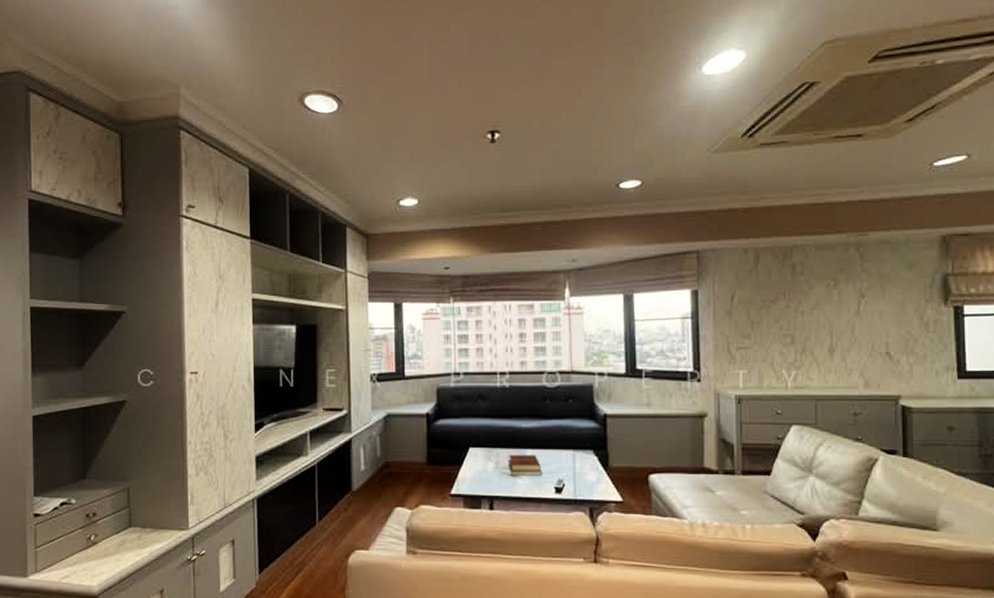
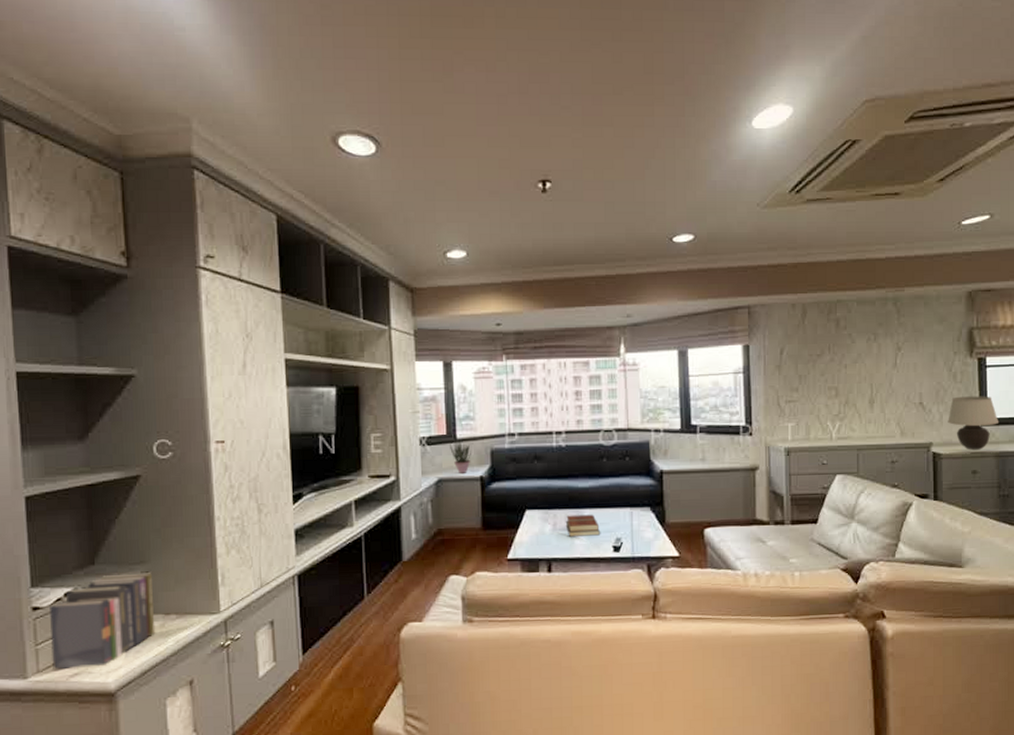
books: none [47,488,133,572] -> present [49,573,156,669]
potted plant: none [397,378,418,409] -> present [448,441,471,473]
table lamp: none [919,347,980,405] -> present [948,396,999,450]

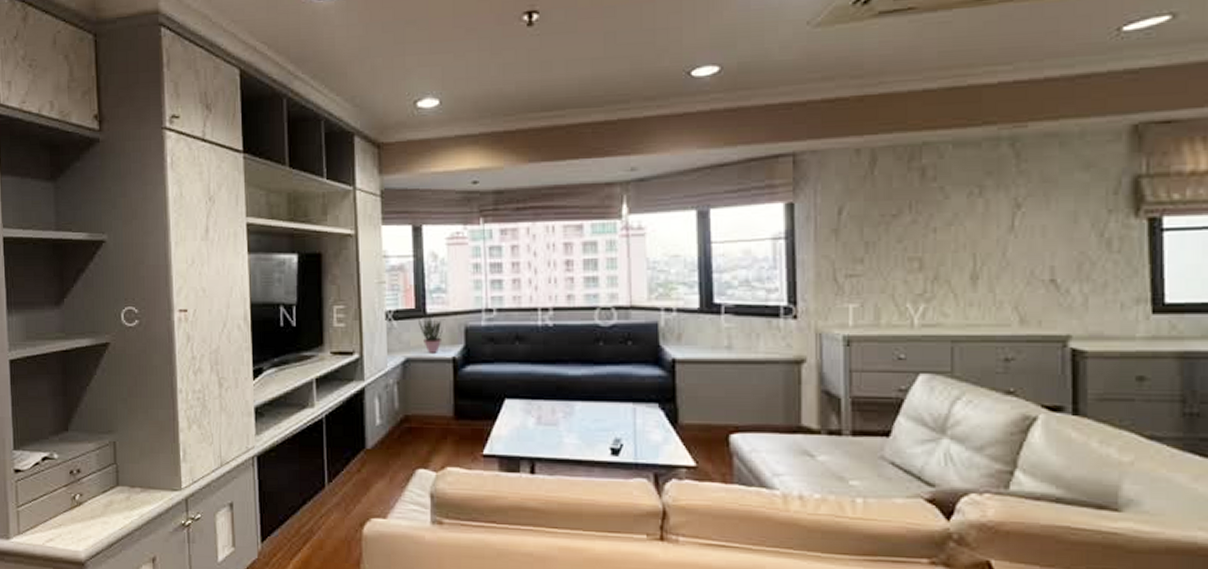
books: present [49,573,156,669] -> none [29,442,122,535]
books: present [565,514,601,538] -> none [552,407,596,435]
table lamp: present [948,396,999,450] -> none [1096,271,1185,348]

